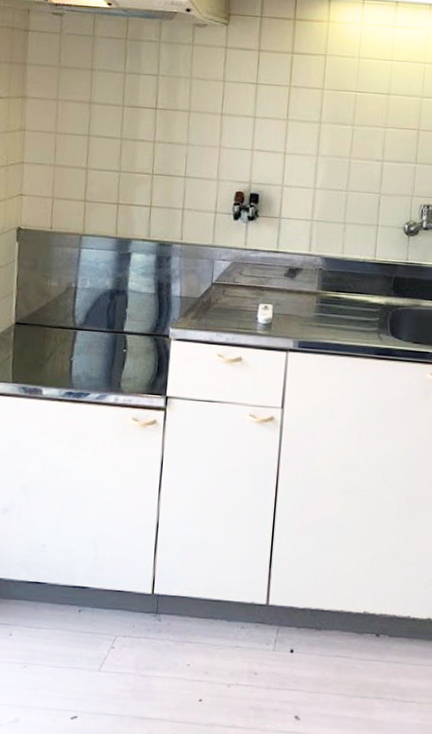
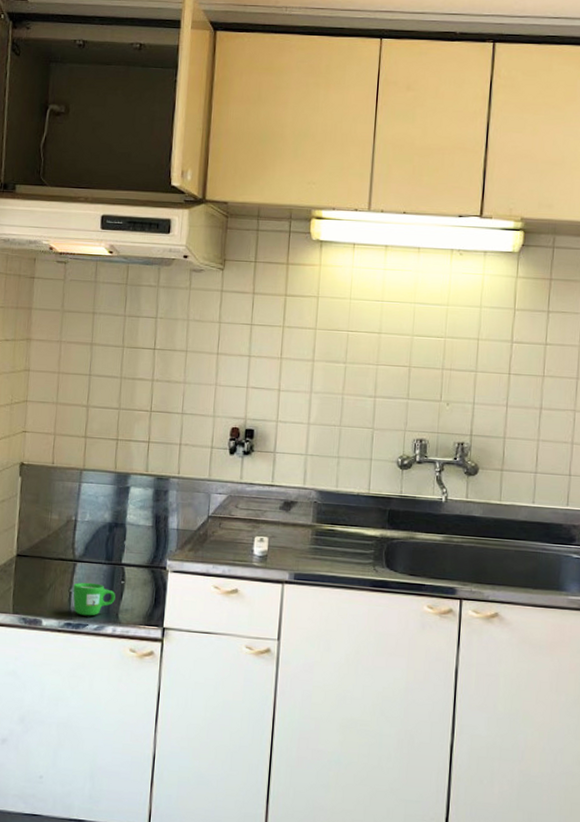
mug: none [74,350,118,385] -> present [73,582,116,616]

